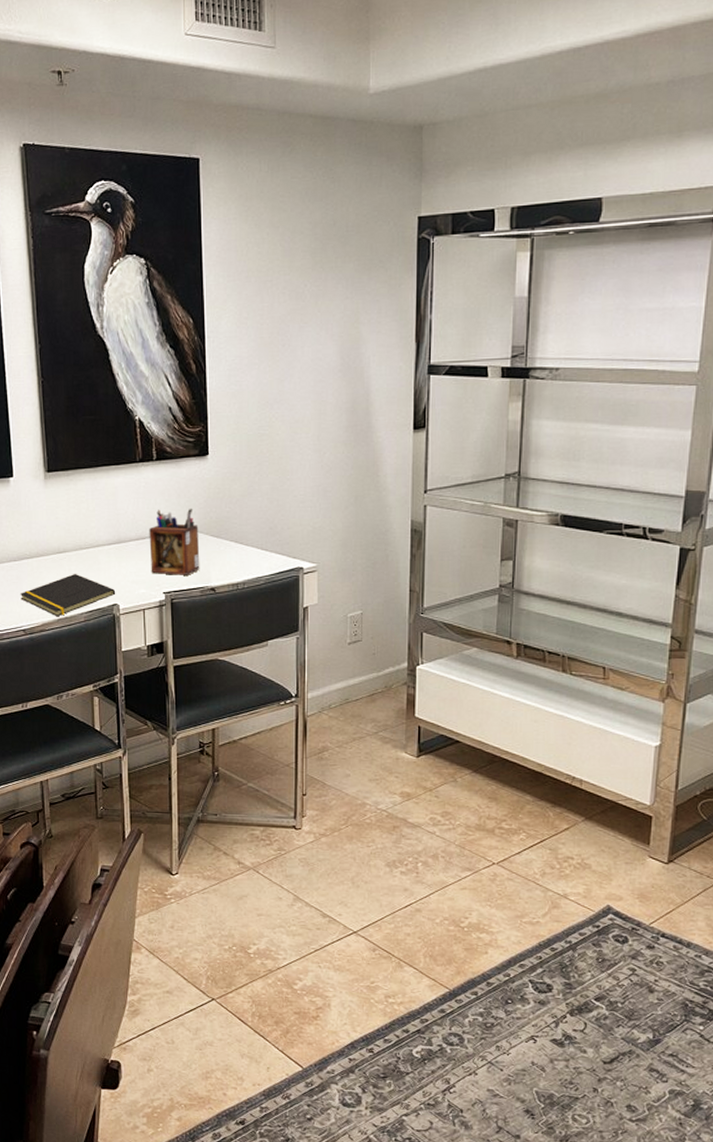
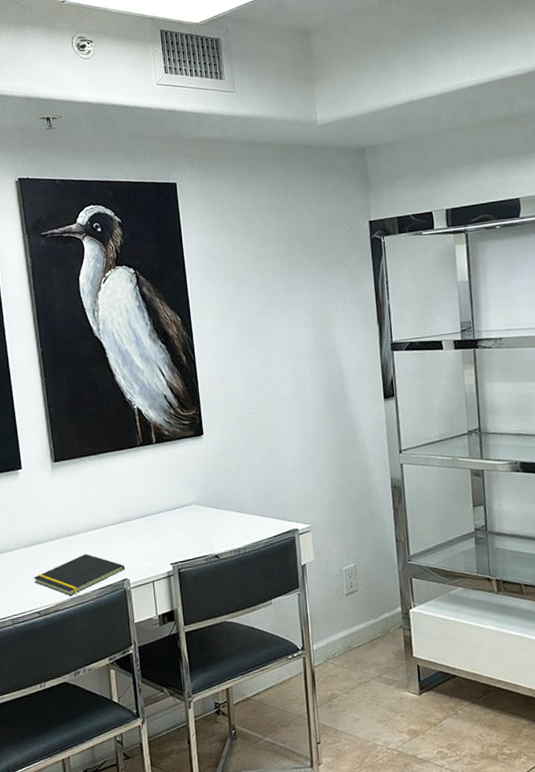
desk organizer: present [149,508,200,575] -> none [153,483,203,547]

